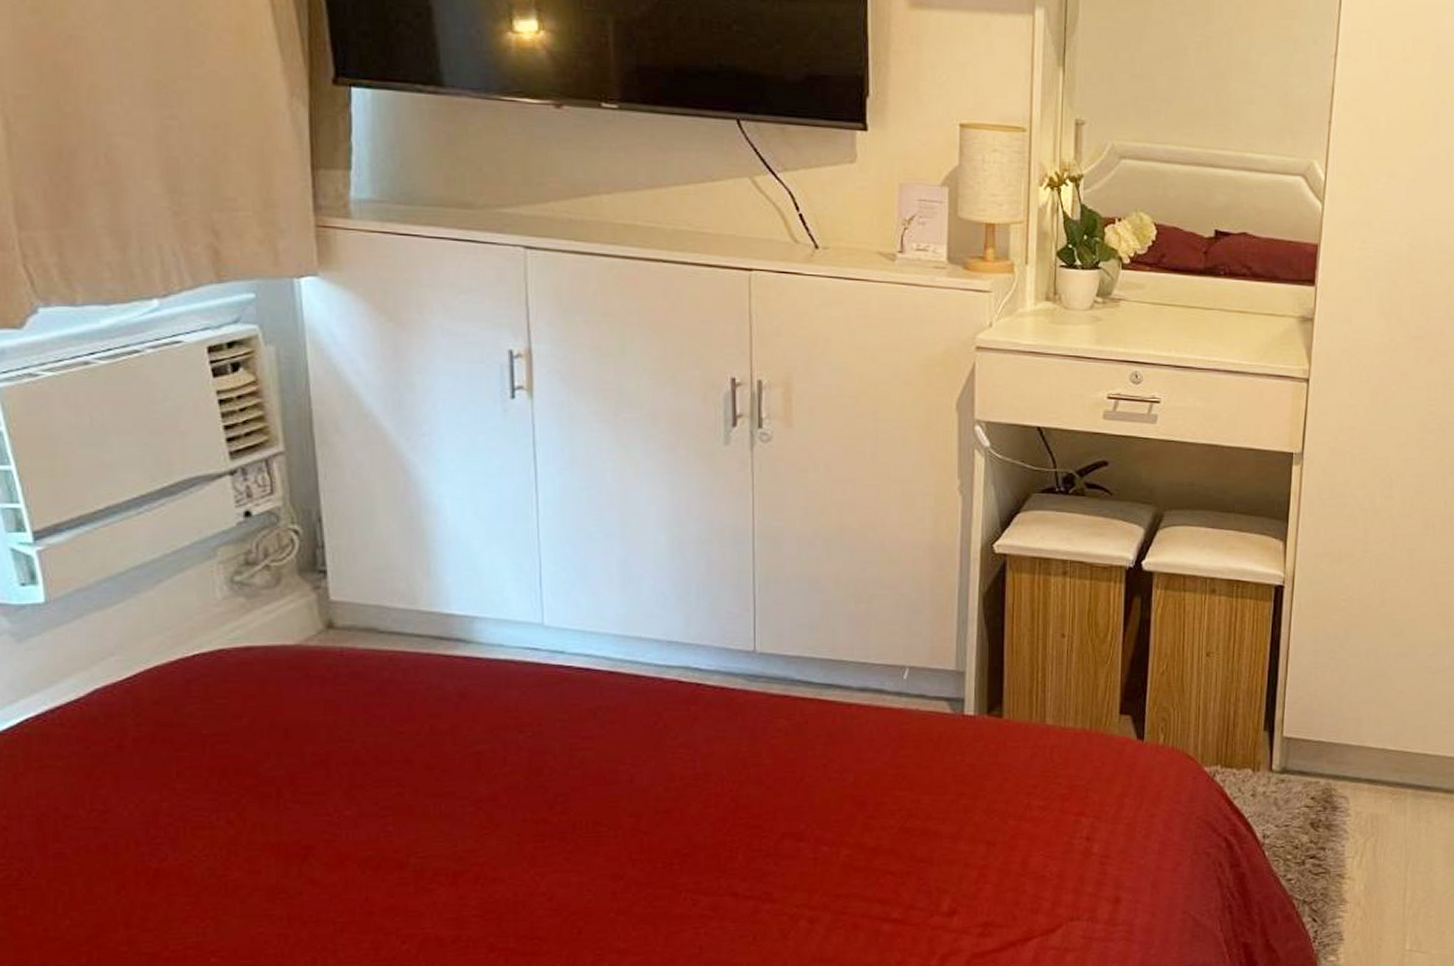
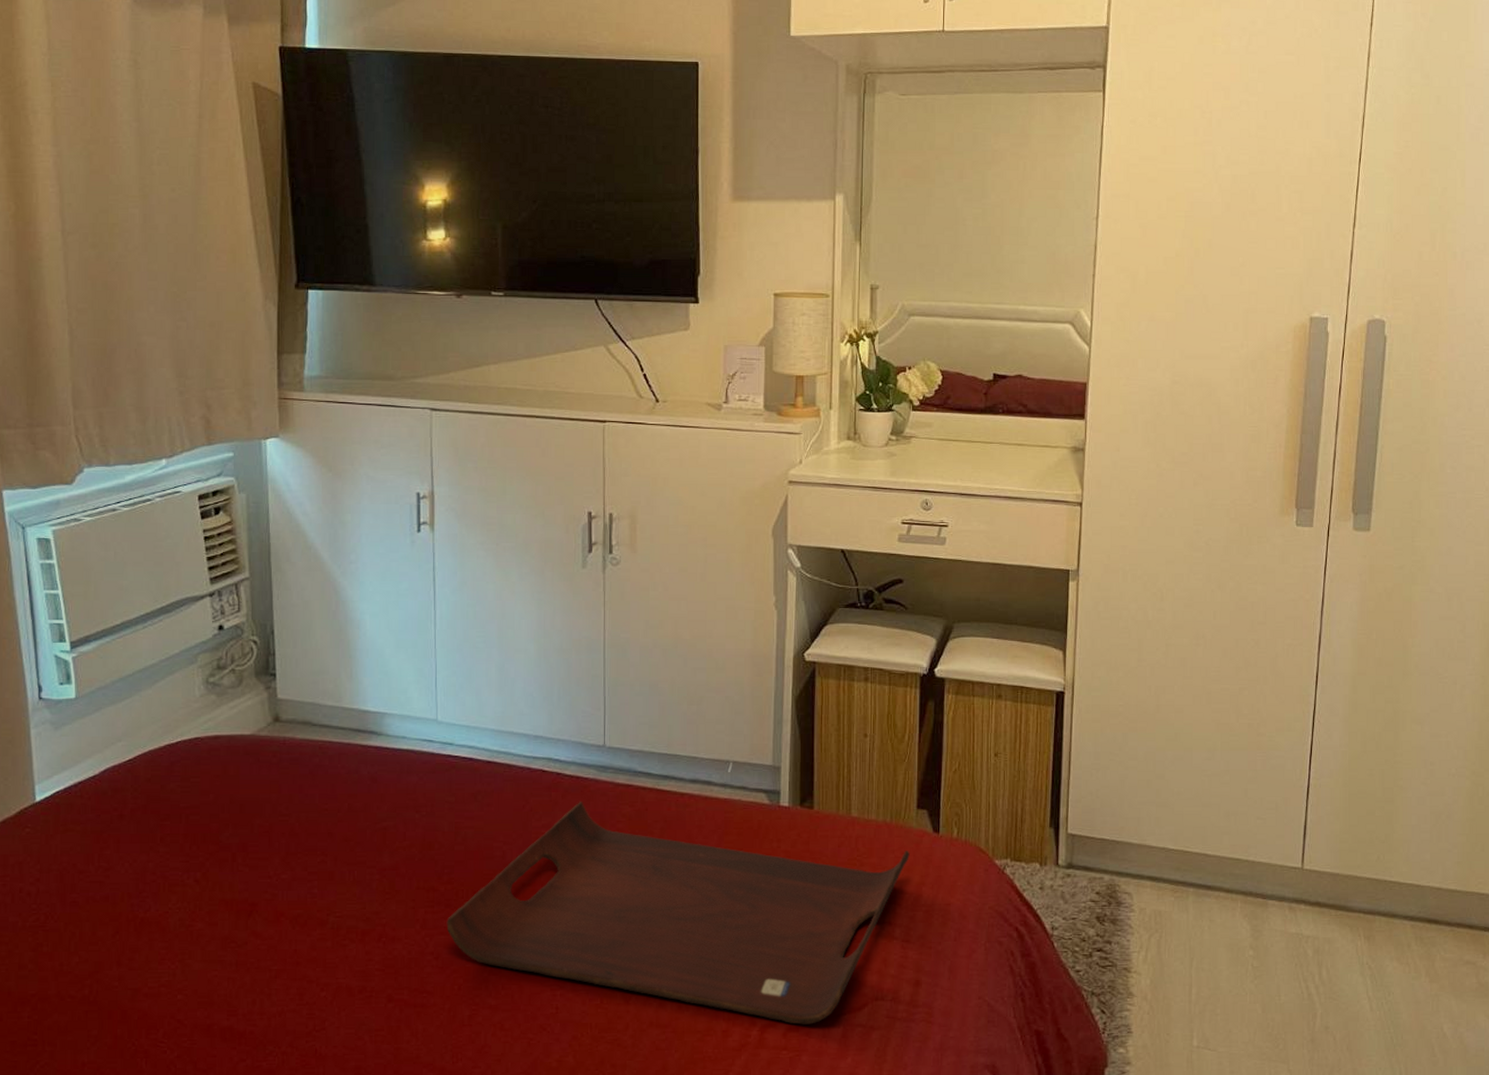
serving tray: none [561,716,1111,951] -> present [446,802,910,1025]

